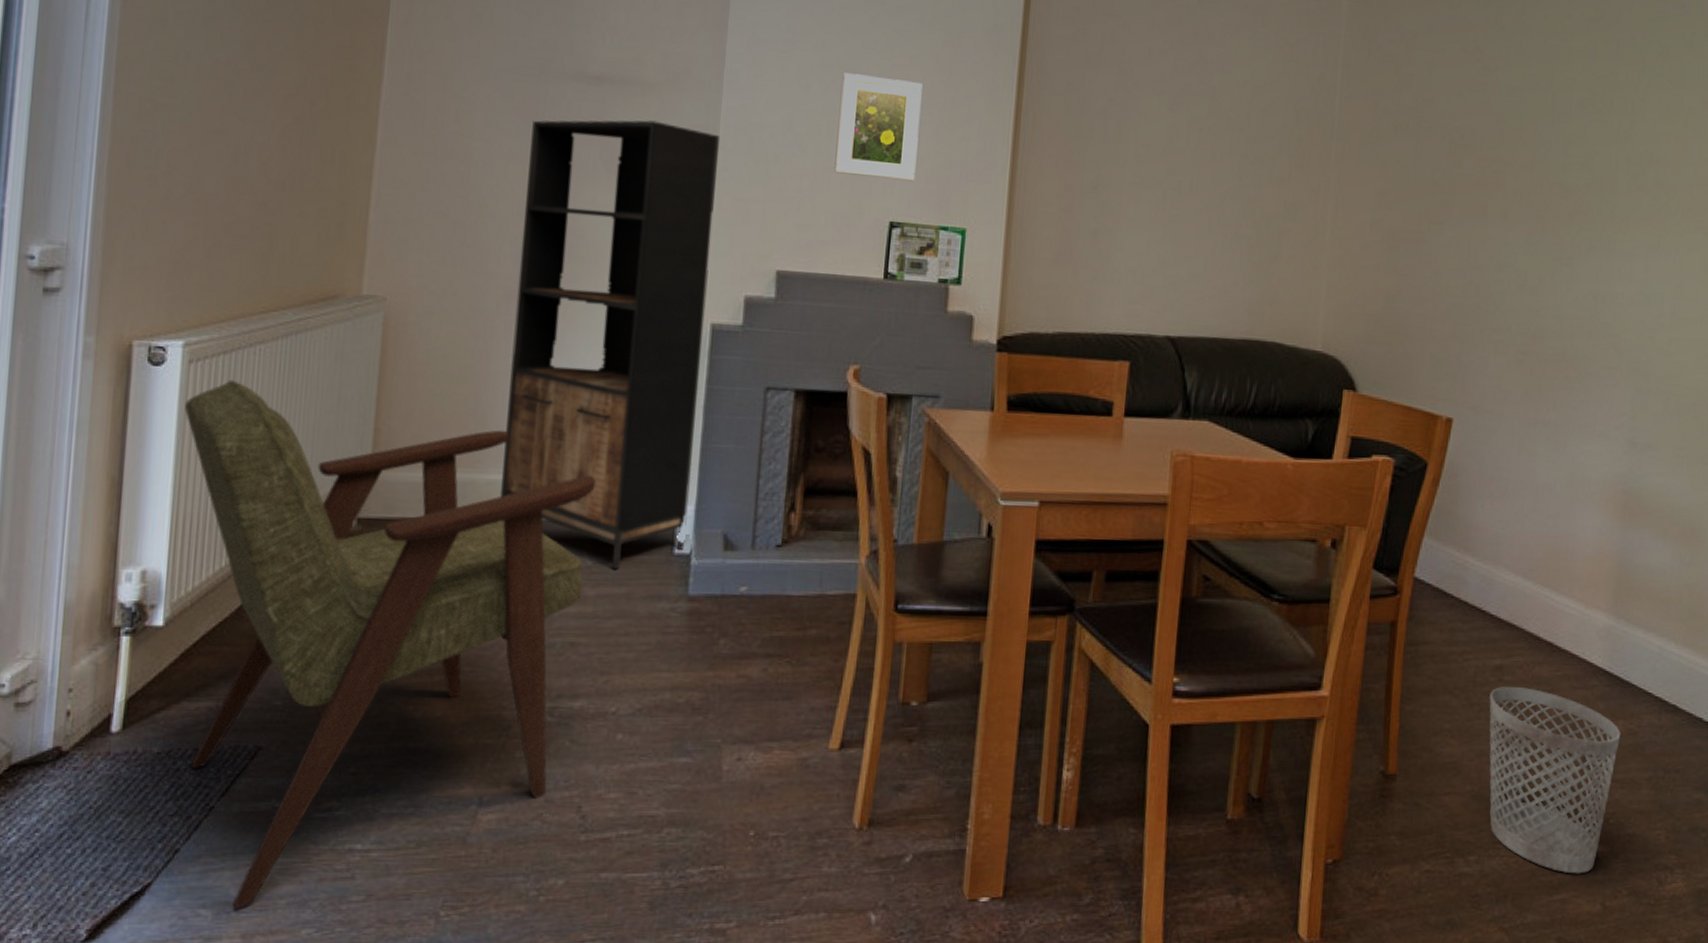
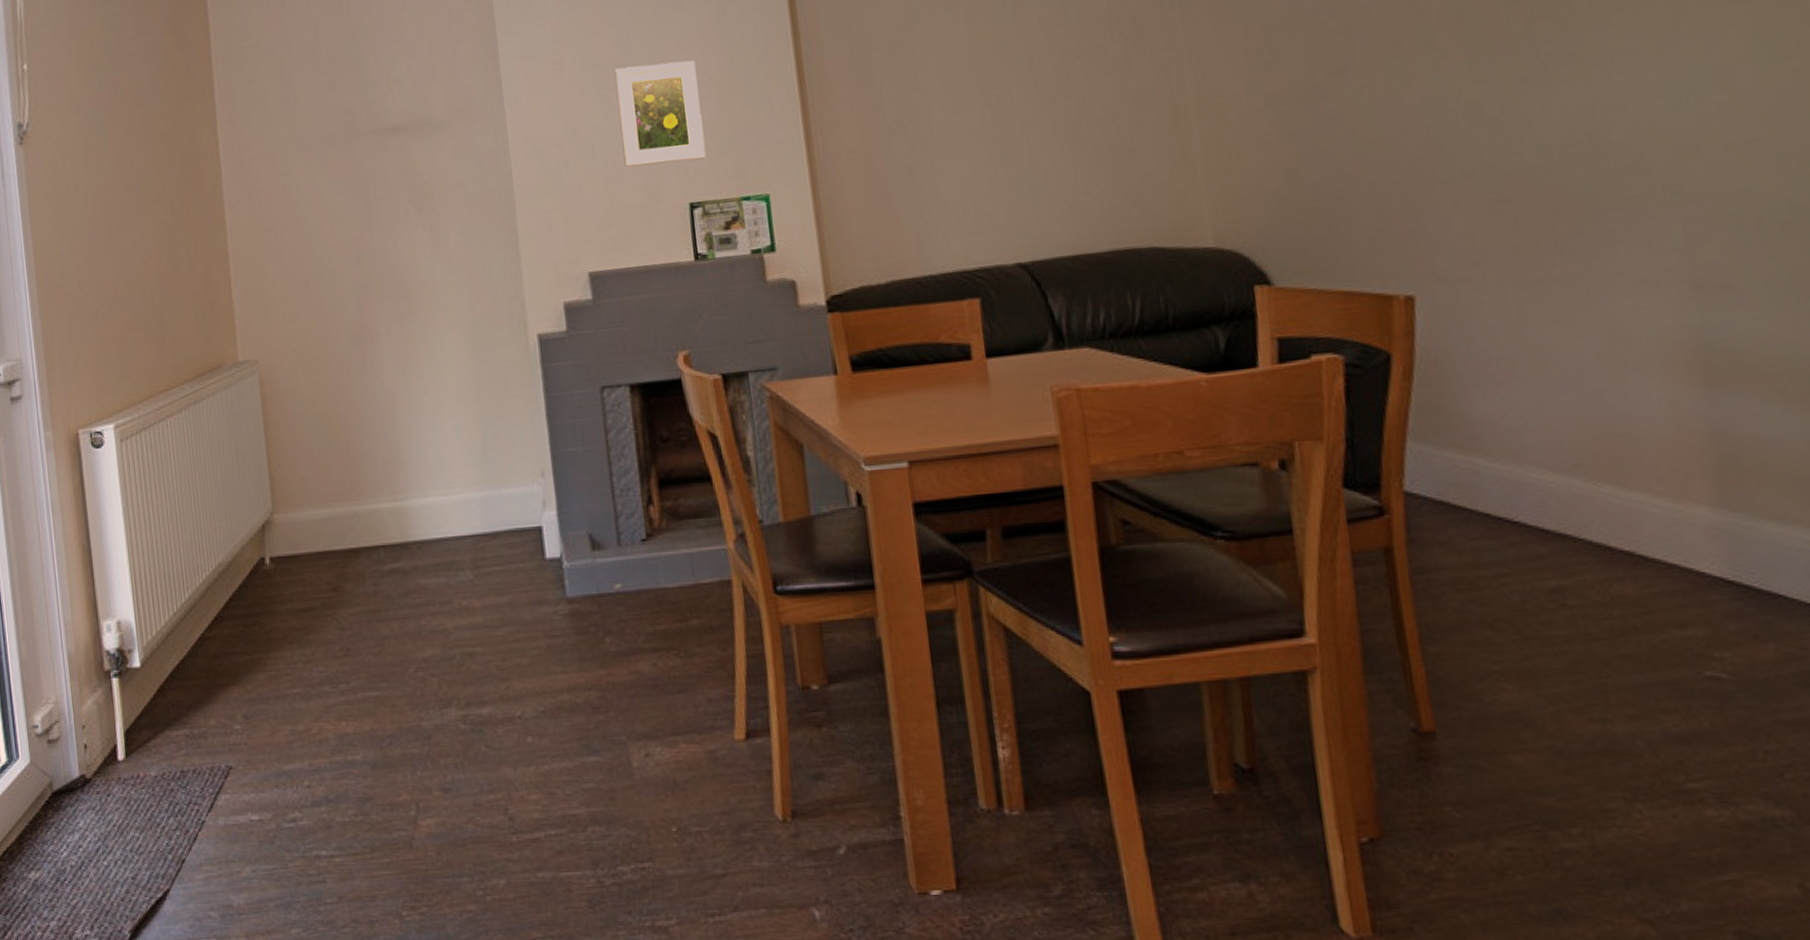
armchair: present [185,380,596,910] -> none [124,451,474,912]
bookshelf: present [499,119,721,570] -> none [347,155,555,580]
wastebasket: present [1489,687,1621,874] -> none [1551,611,1776,847]

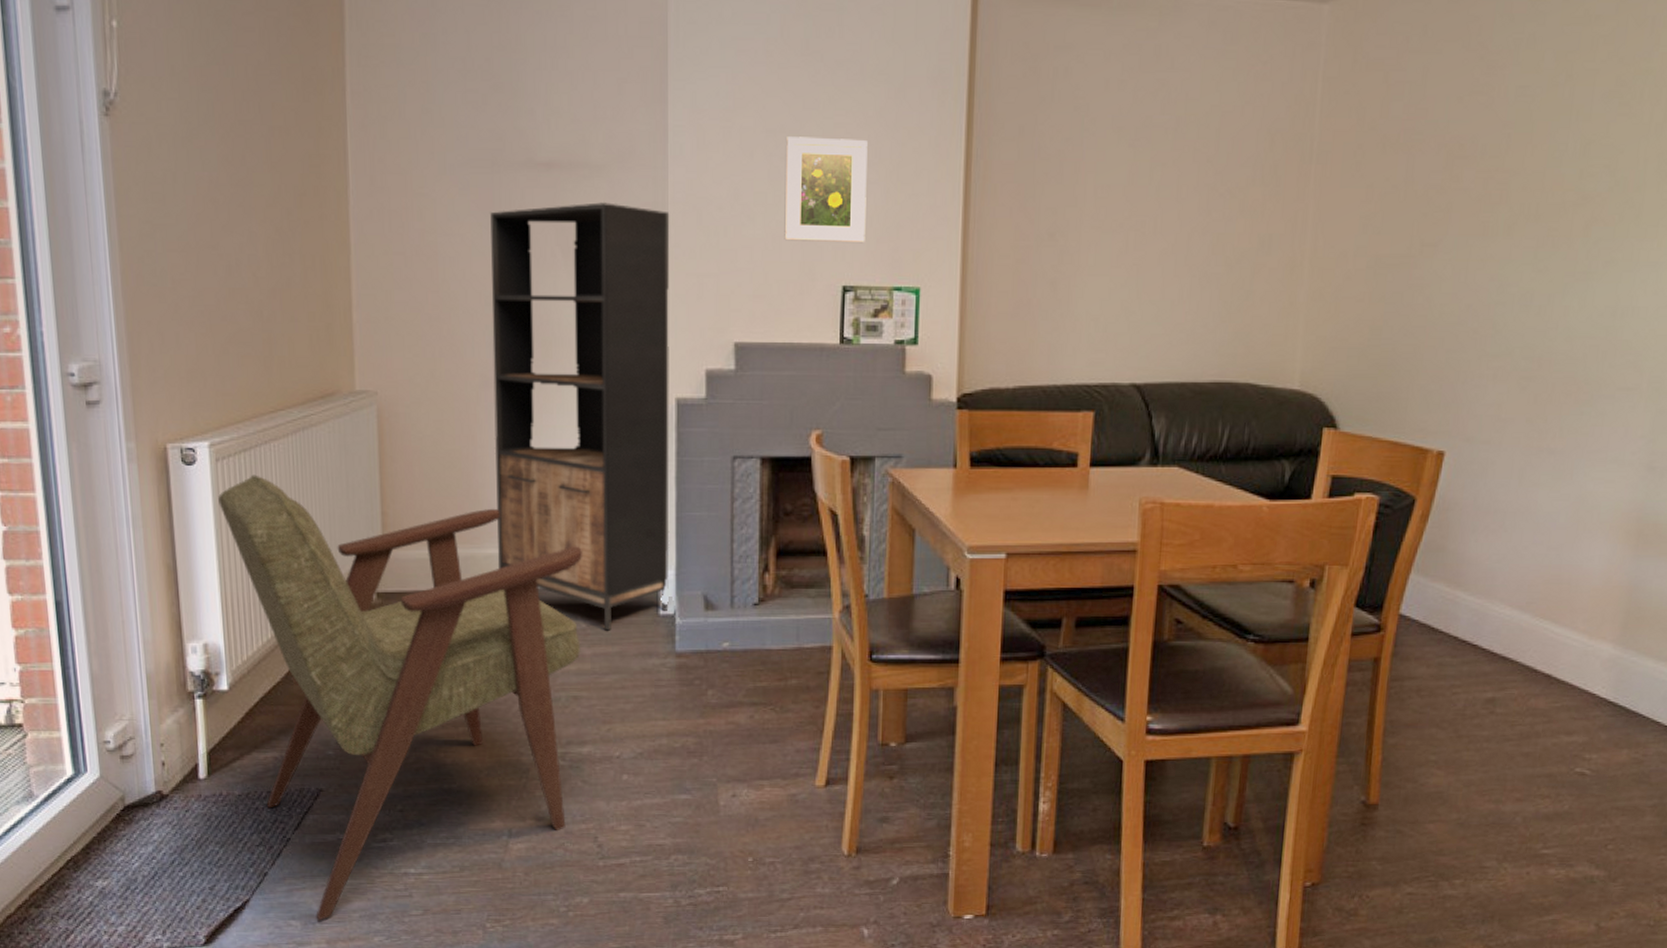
armchair: none [124,451,474,912] -> present [218,474,582,921]
bookshelf: none [347,155,555,580] -> present [490,202,670,631]

